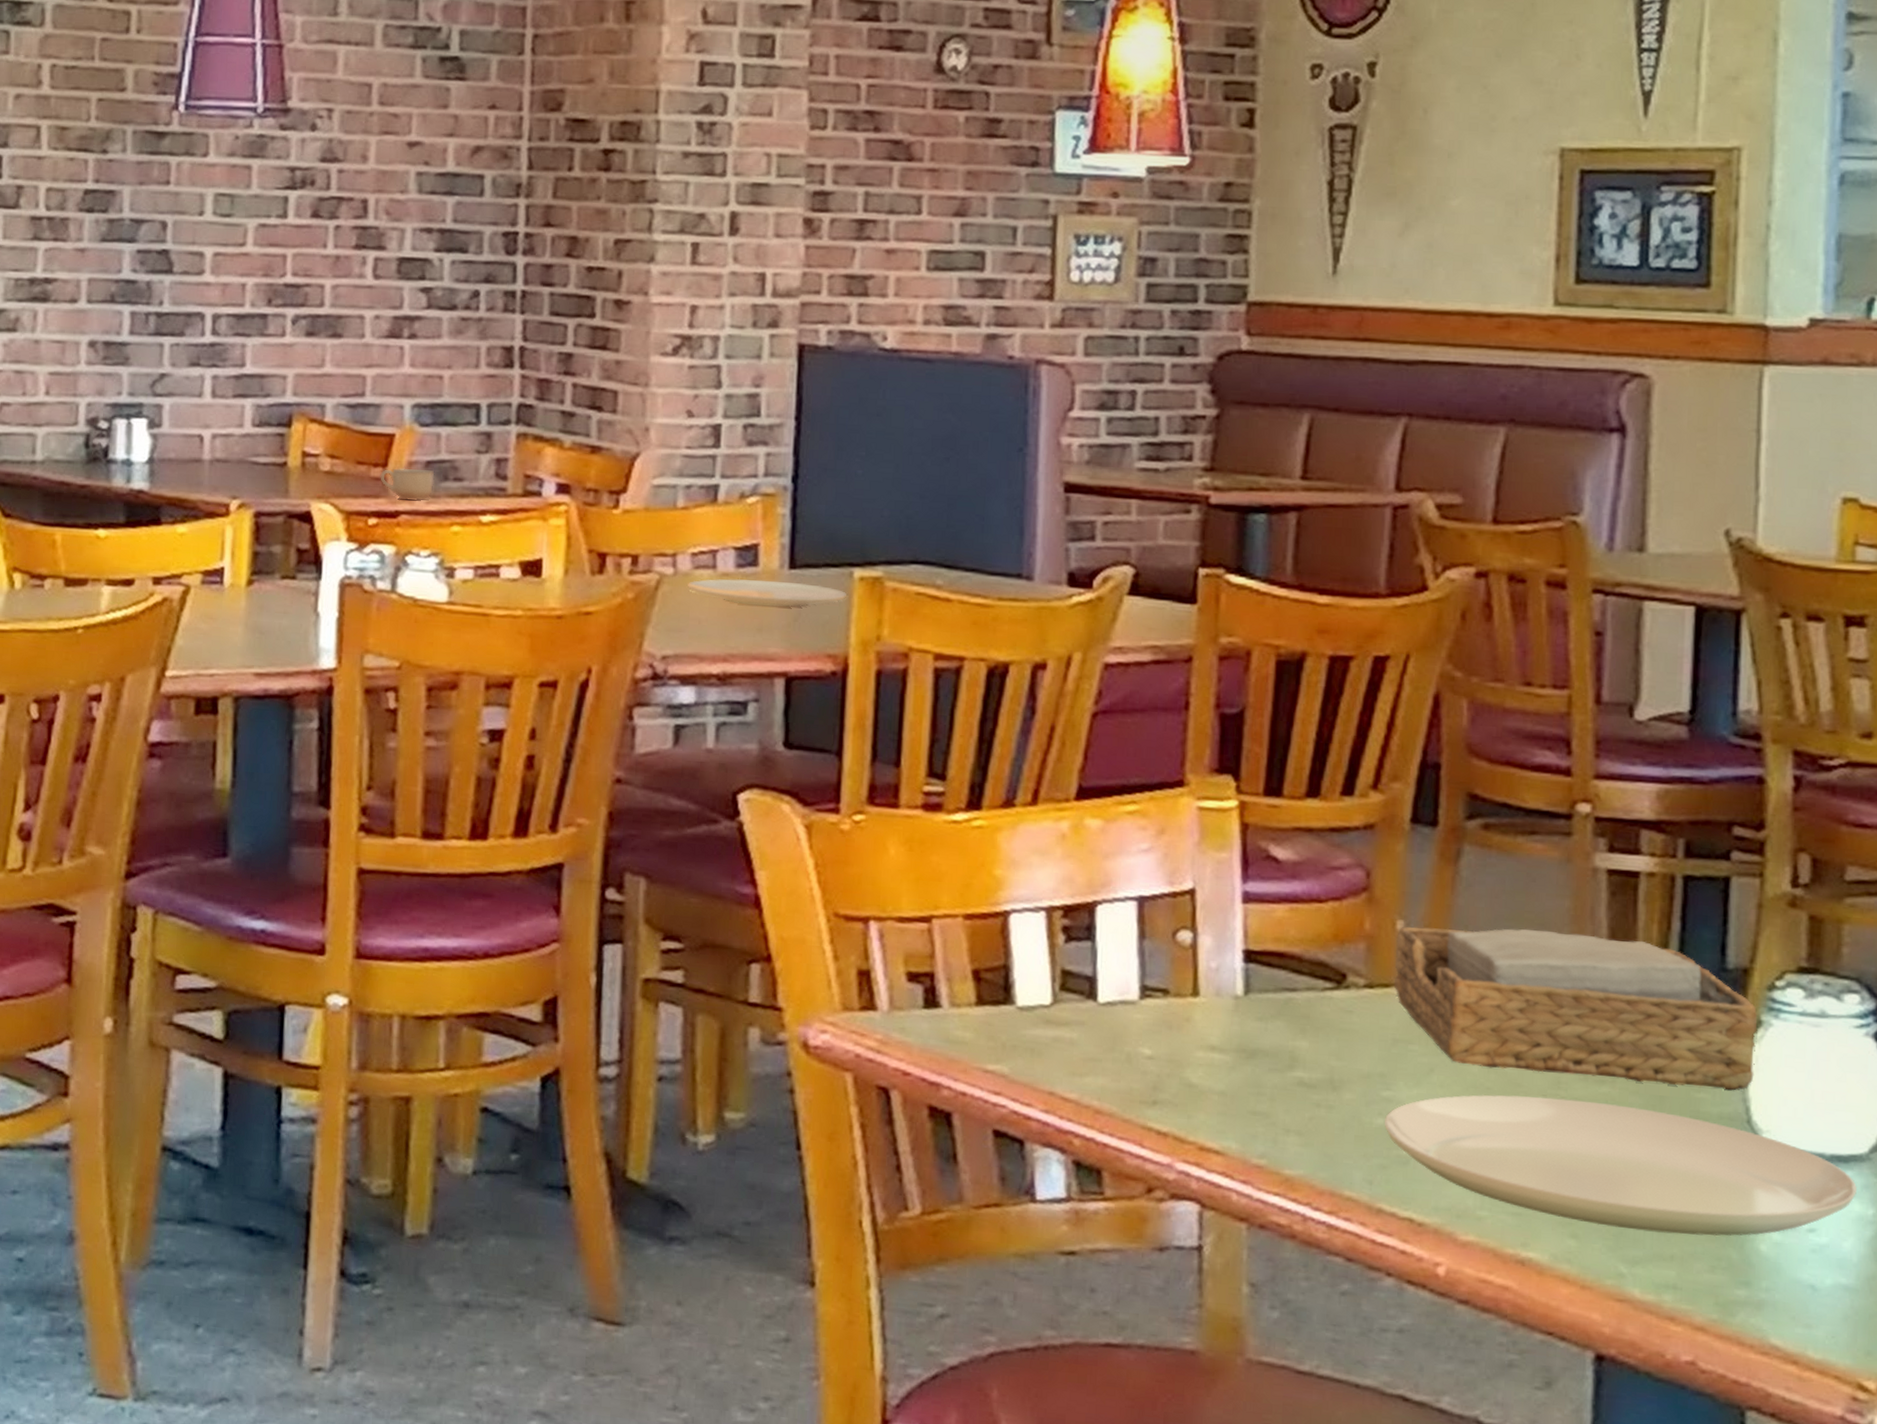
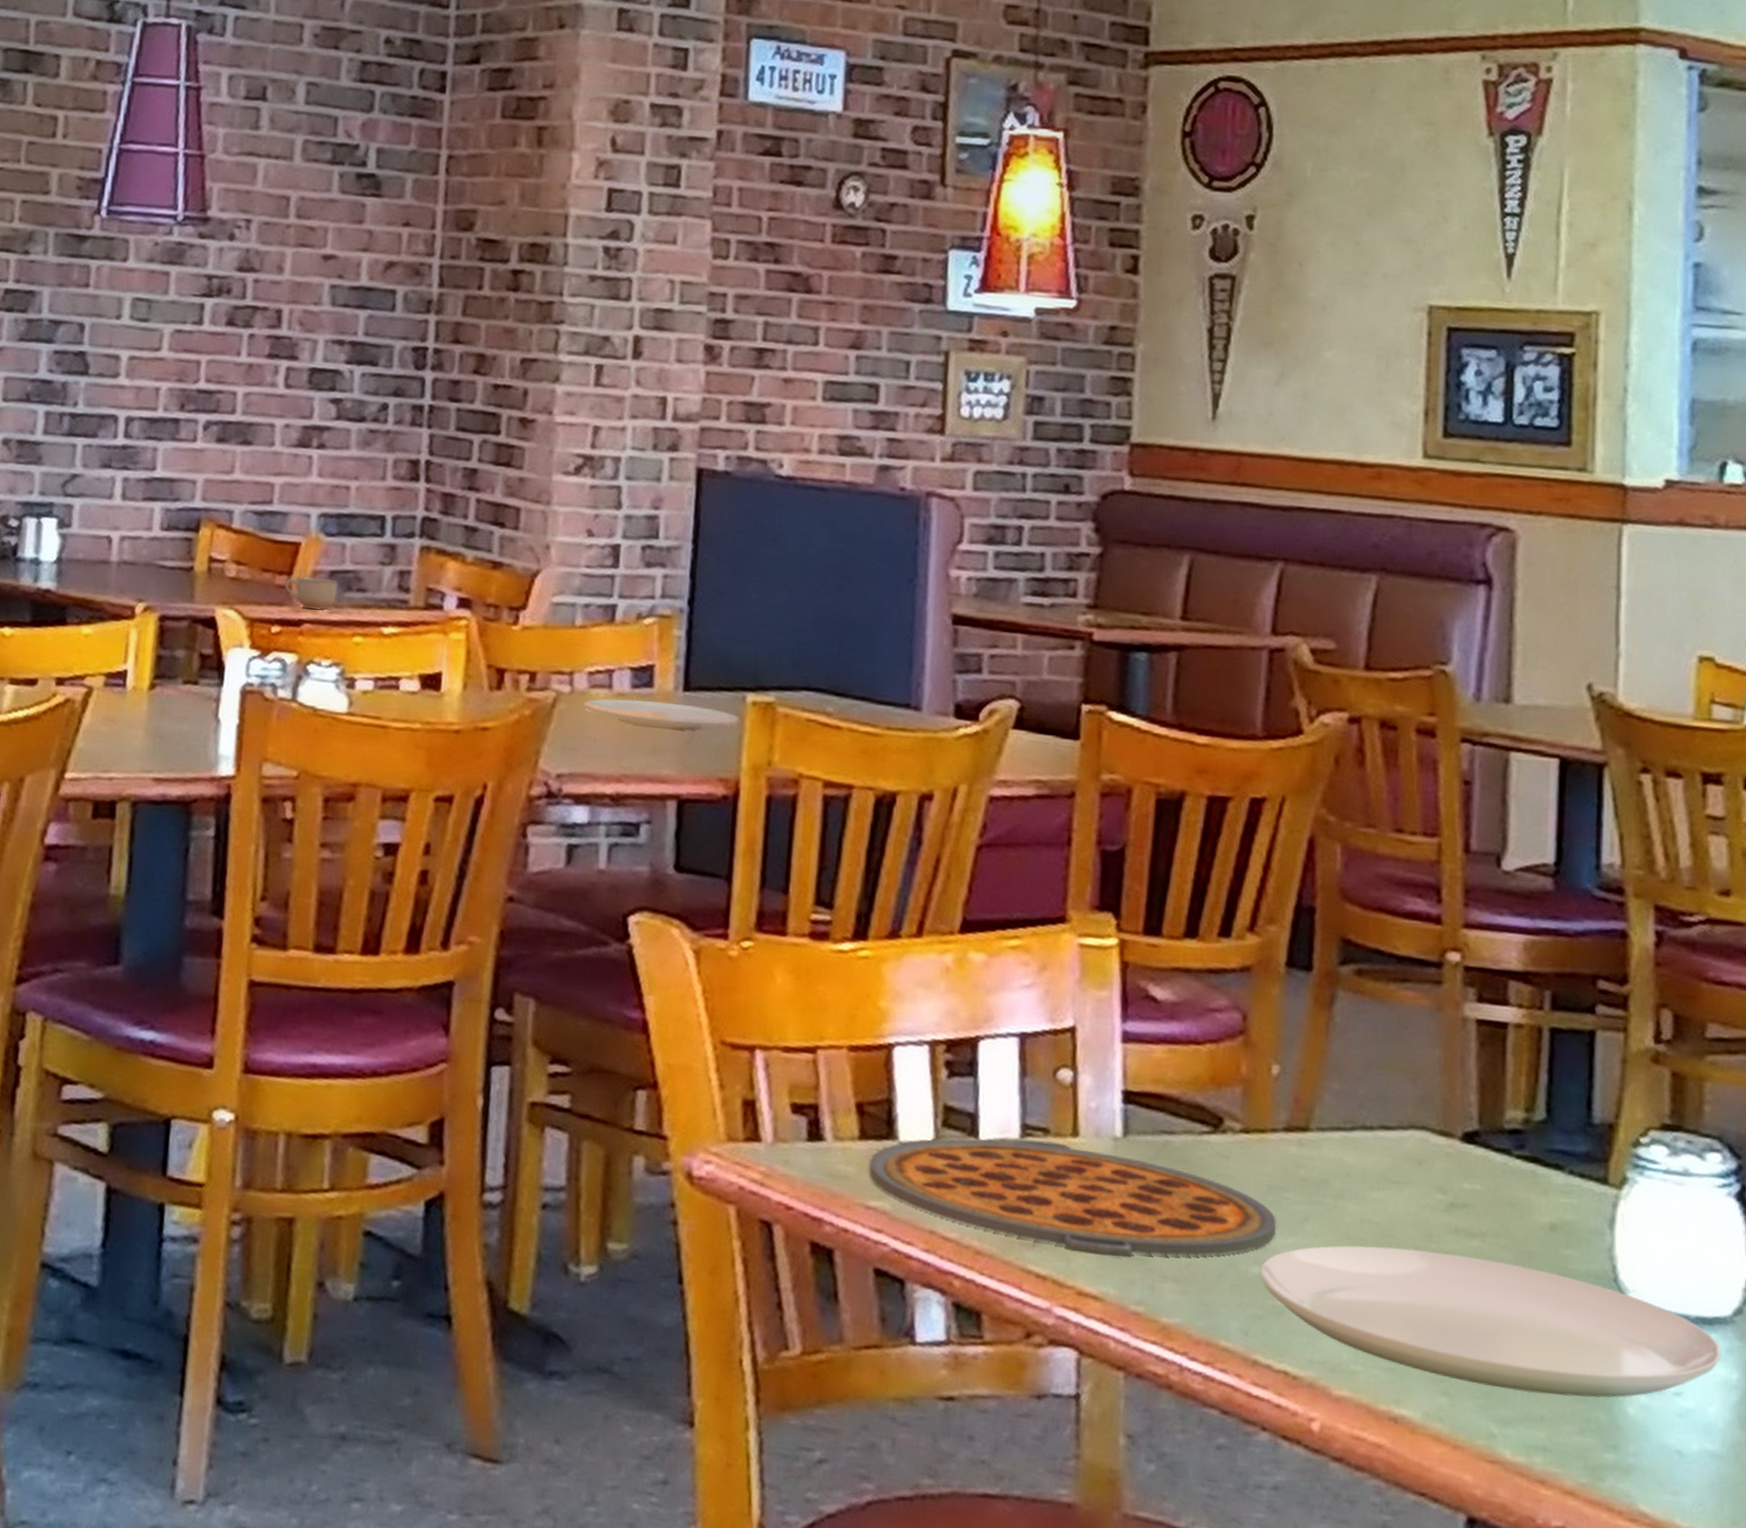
pizza: none [986,1000,1401,1113] -> present [869,1138,1277,1258]
napkin holder: present [1393,926,1758,1091] -> none [1269,1071,1624,1249]

